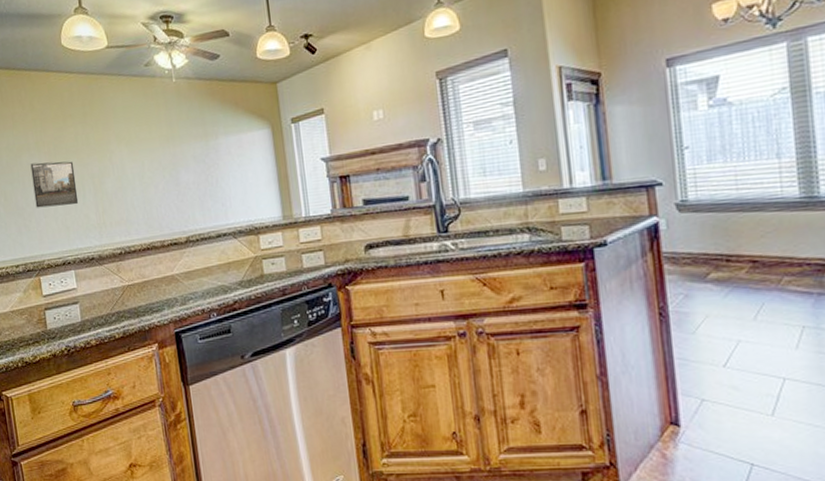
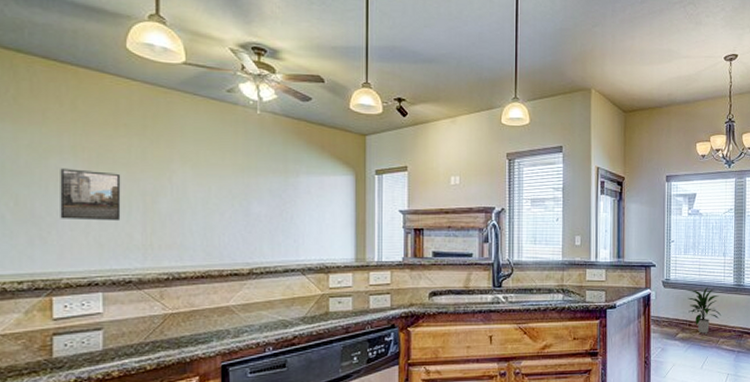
indoor plant: none [717,205,783,271] -> present [686,287,722,334]

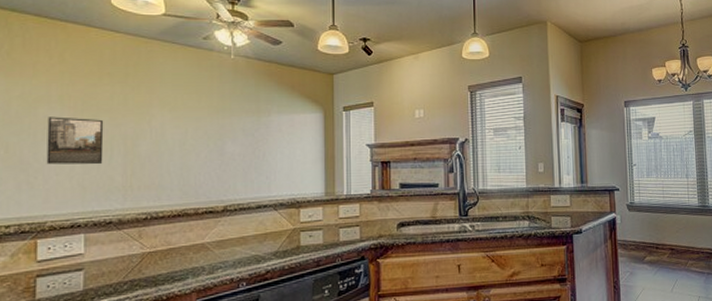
indoor plant: present [686,287,722,334] -> none [651,209,689,256]

